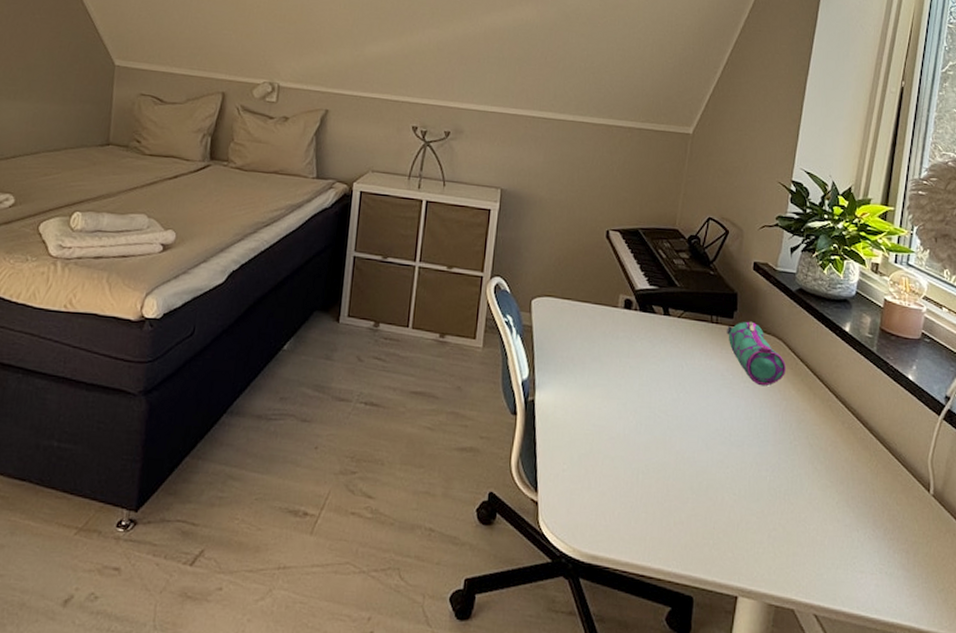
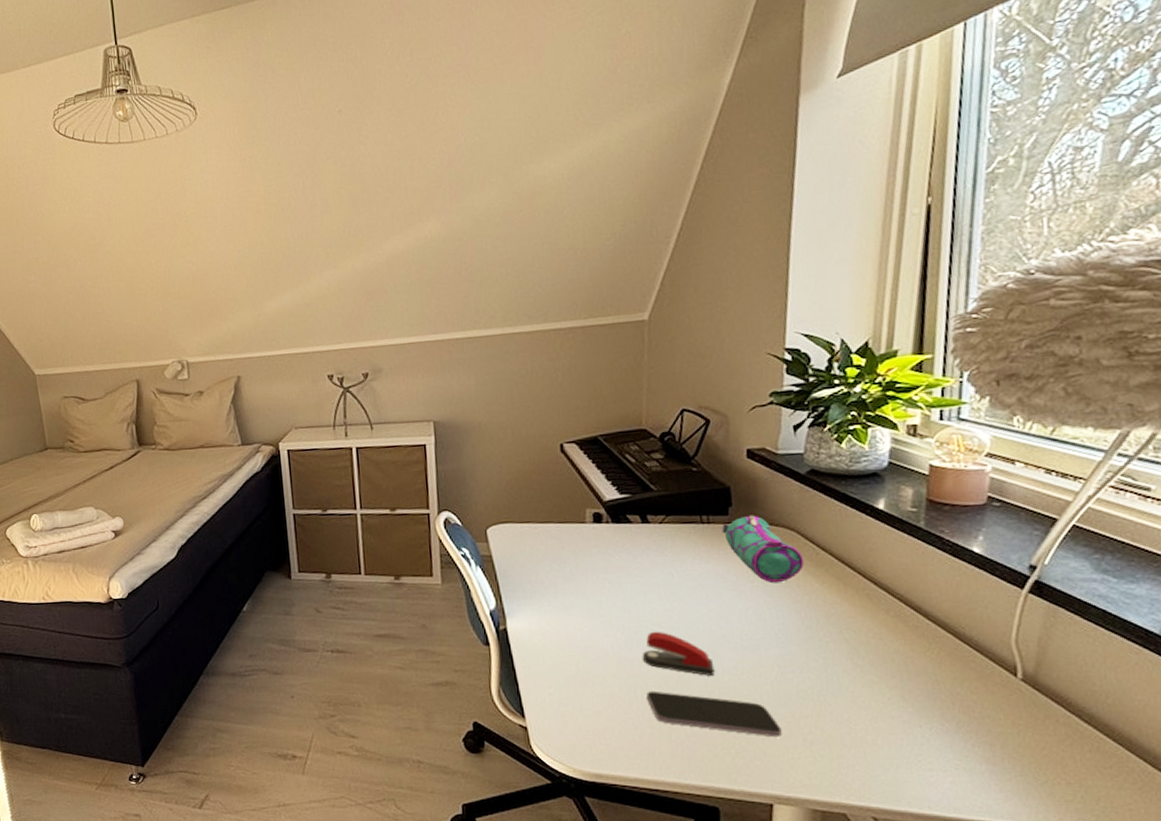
smartphone: none [646,476,752,532] -> present [646,690,782,738]
stapler: none [648,418,706,468] -> present [643,631,715,677]

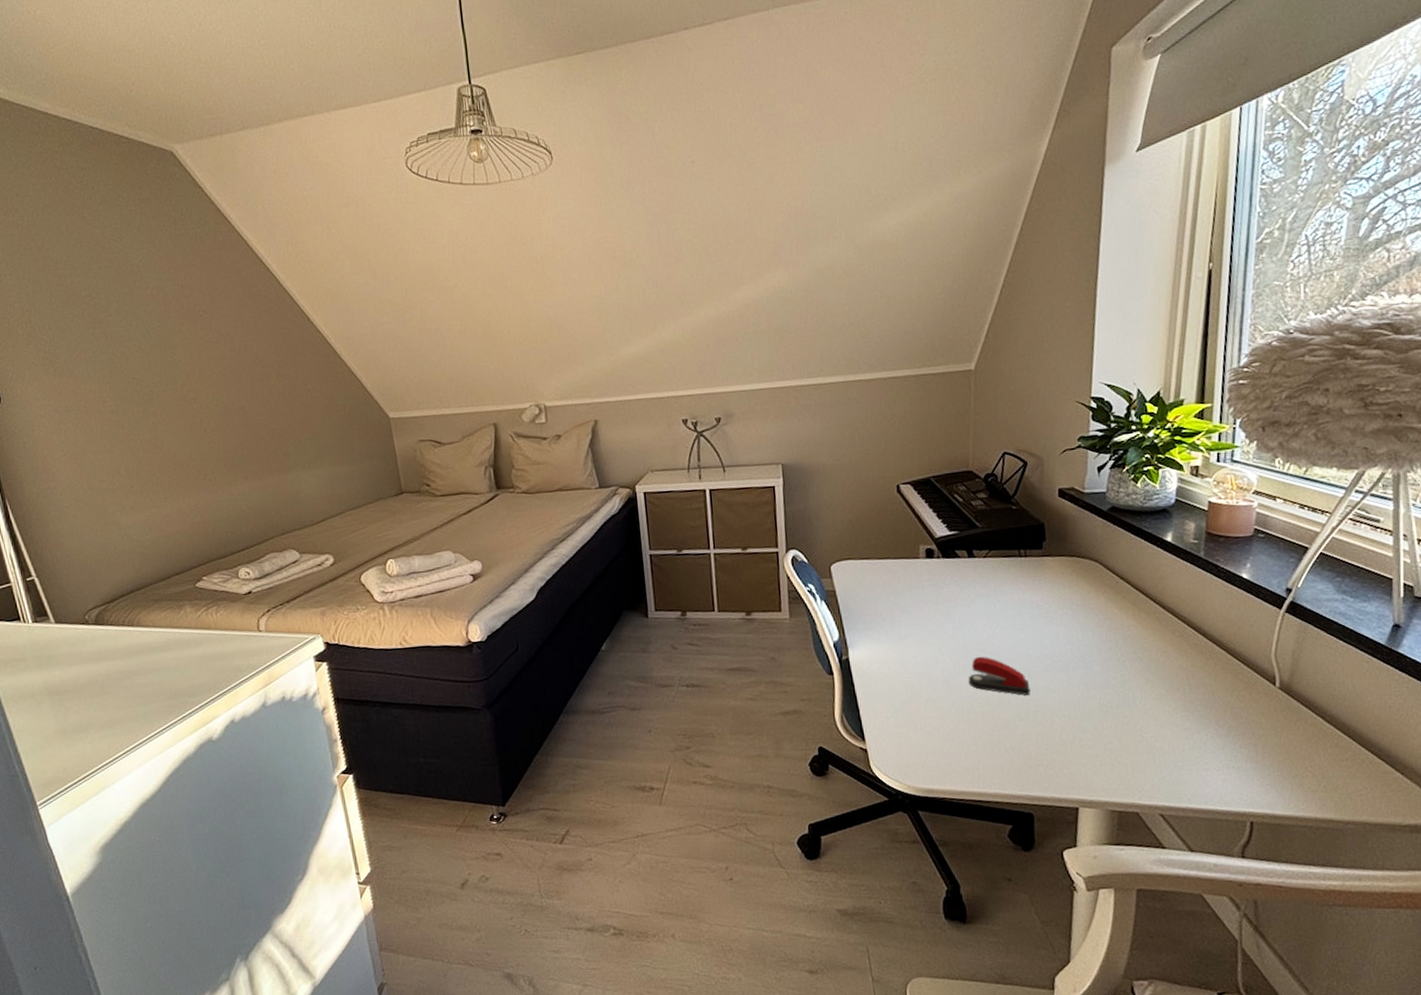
smartphone: present [646,690,782,738] -> none [972,710,1086,748]
pencil case: present [722,515,805,584] -> none [1037,548,1106,610]

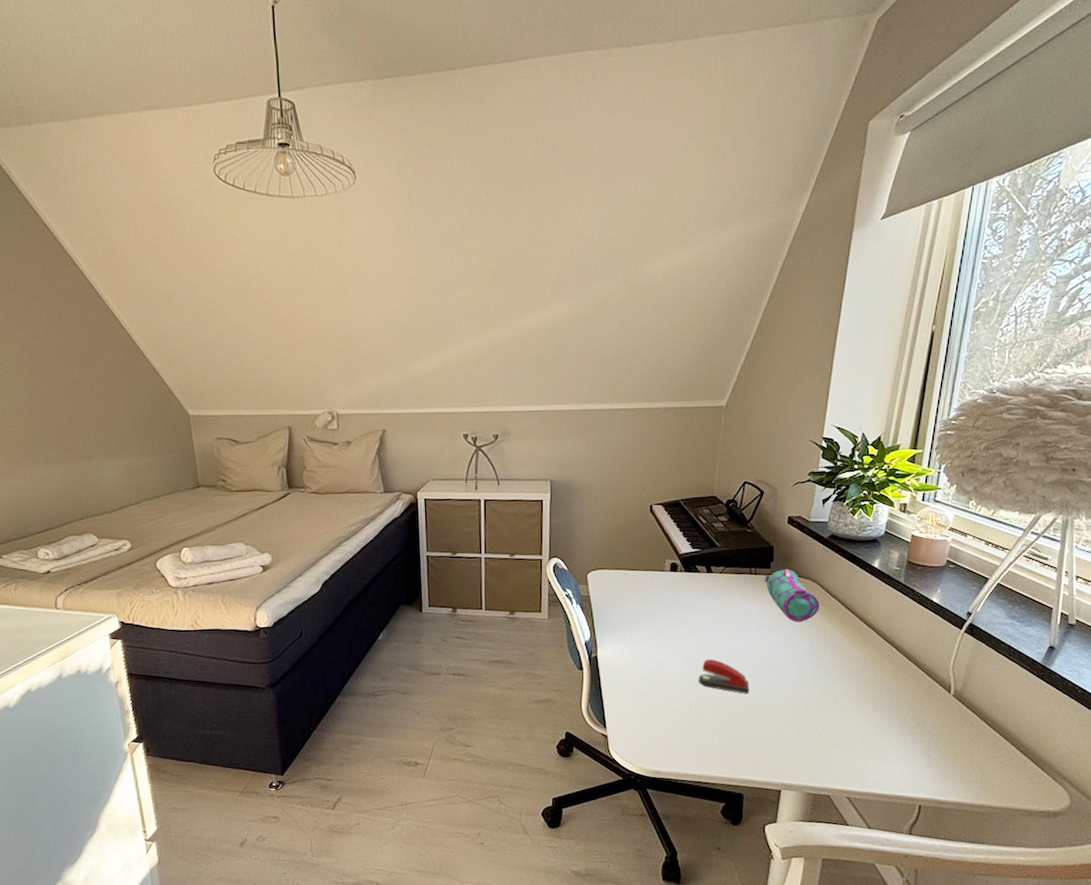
pencil case: none [1037,548,1106,610] -> present [765,569,820,623]

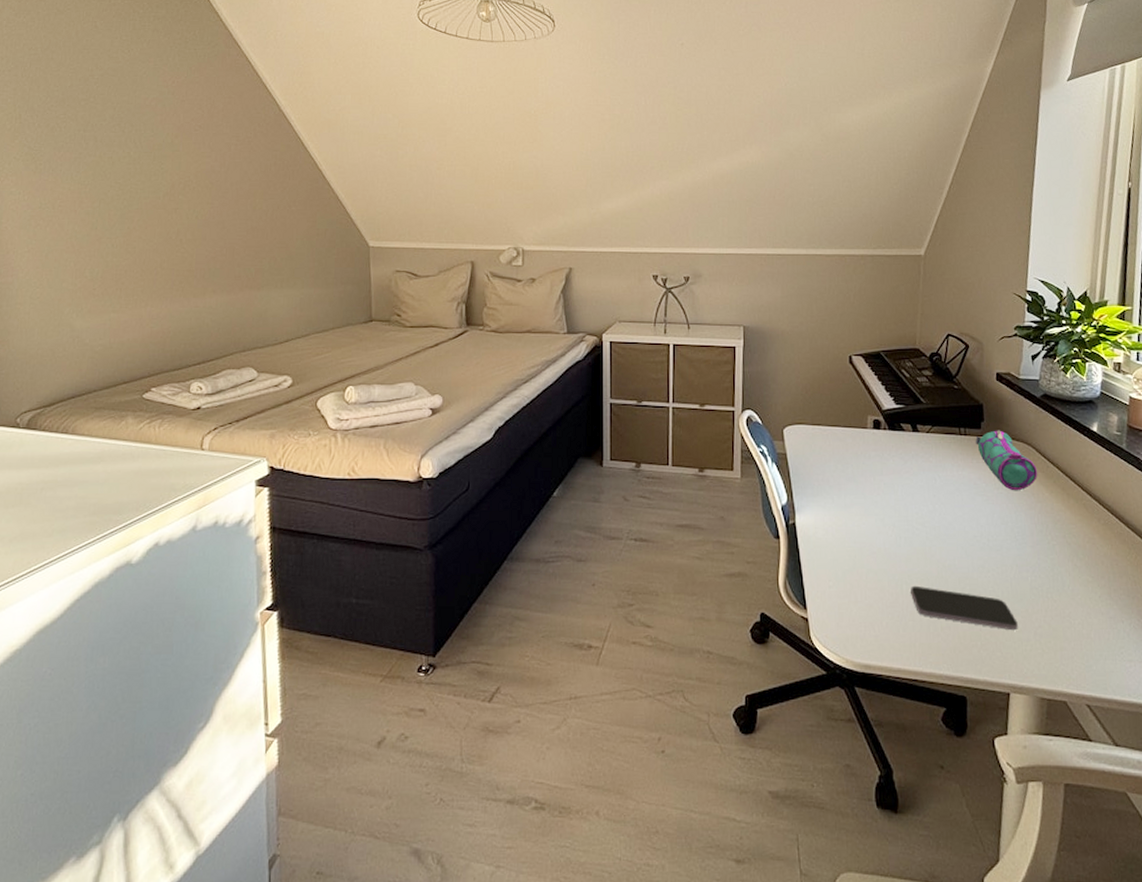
stapler: present [699,658,750,695] -> none [909,530,967,574]
smartphone: none [699,705,792,740] -> present [911,585,1018,631]

